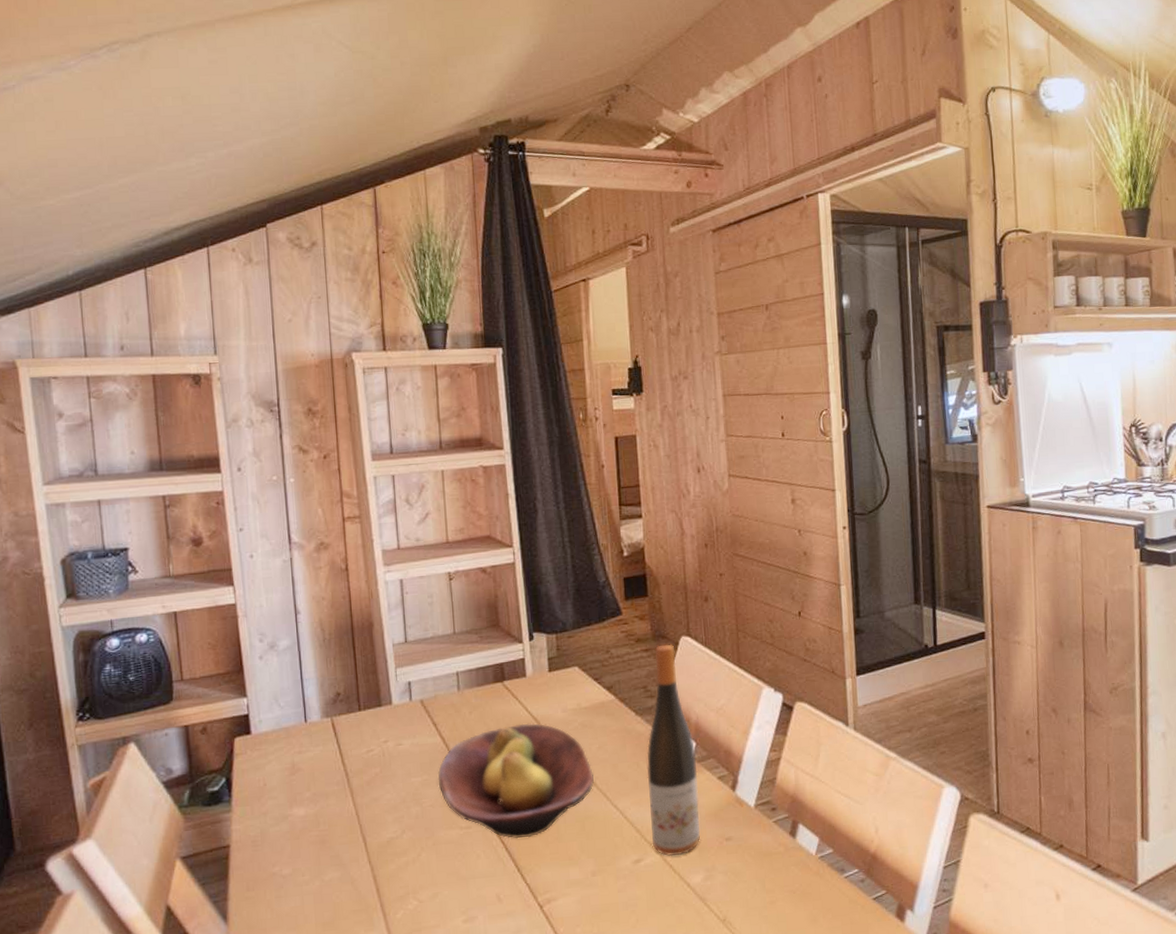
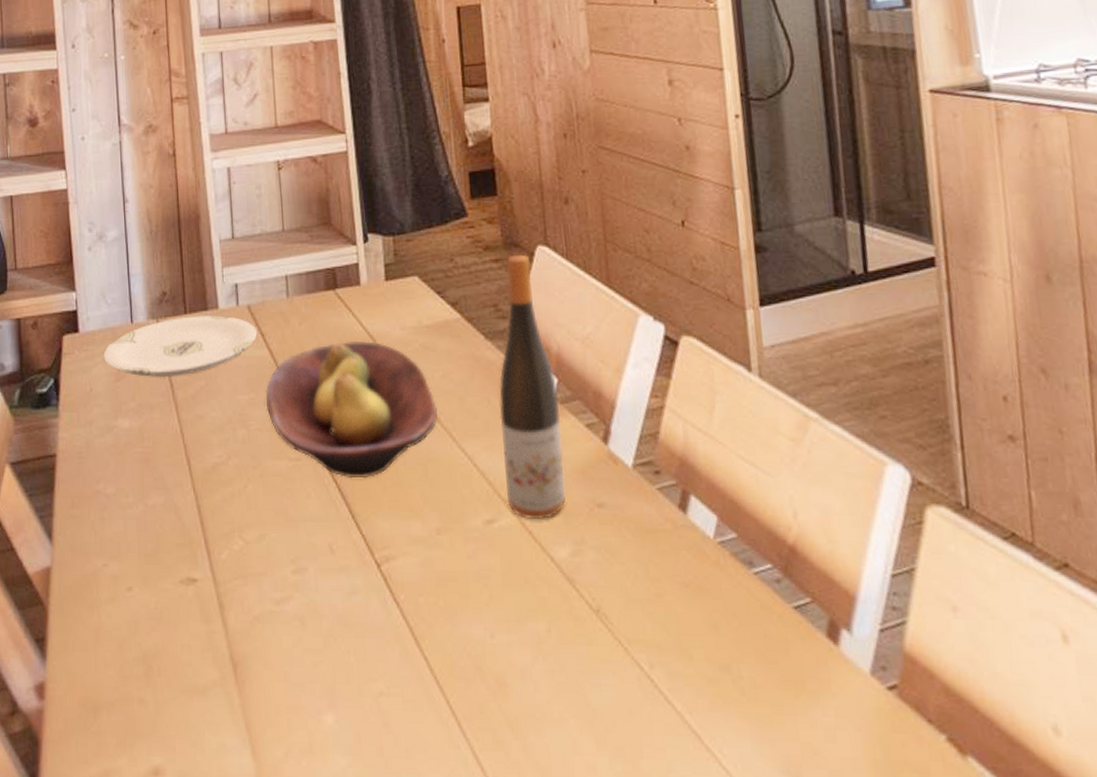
plate: none [277,710,430,769] -> present [103,315,258,378]

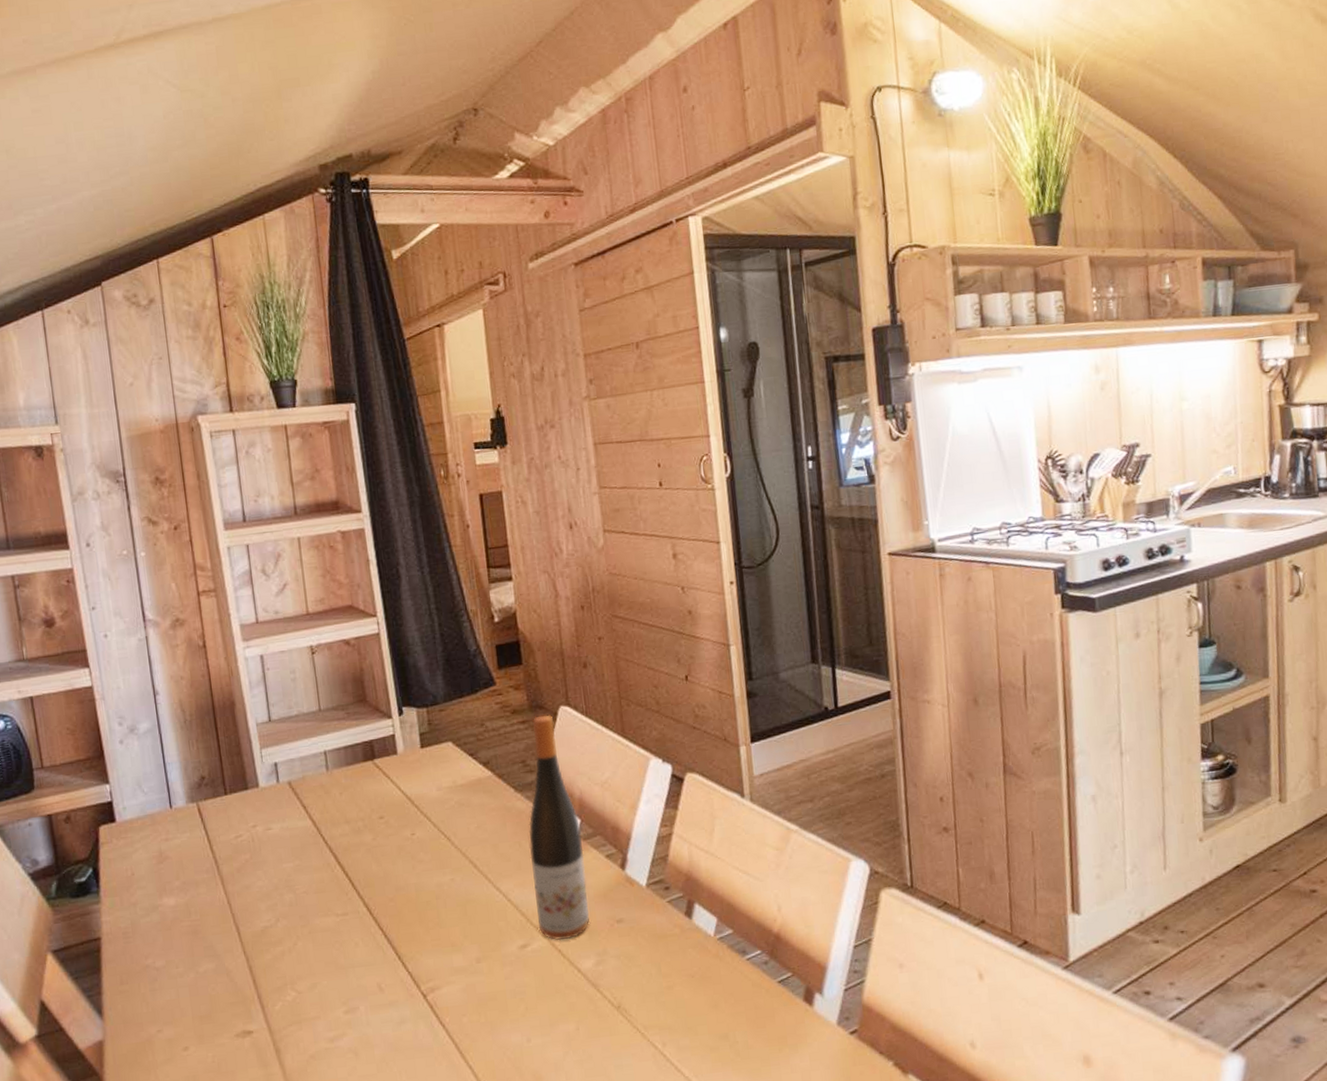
plate: present [103,315,258,378] -> none [143,793,300,857]
fruit bowl: present [265,340,439,479] -> none [309,803,475,925]

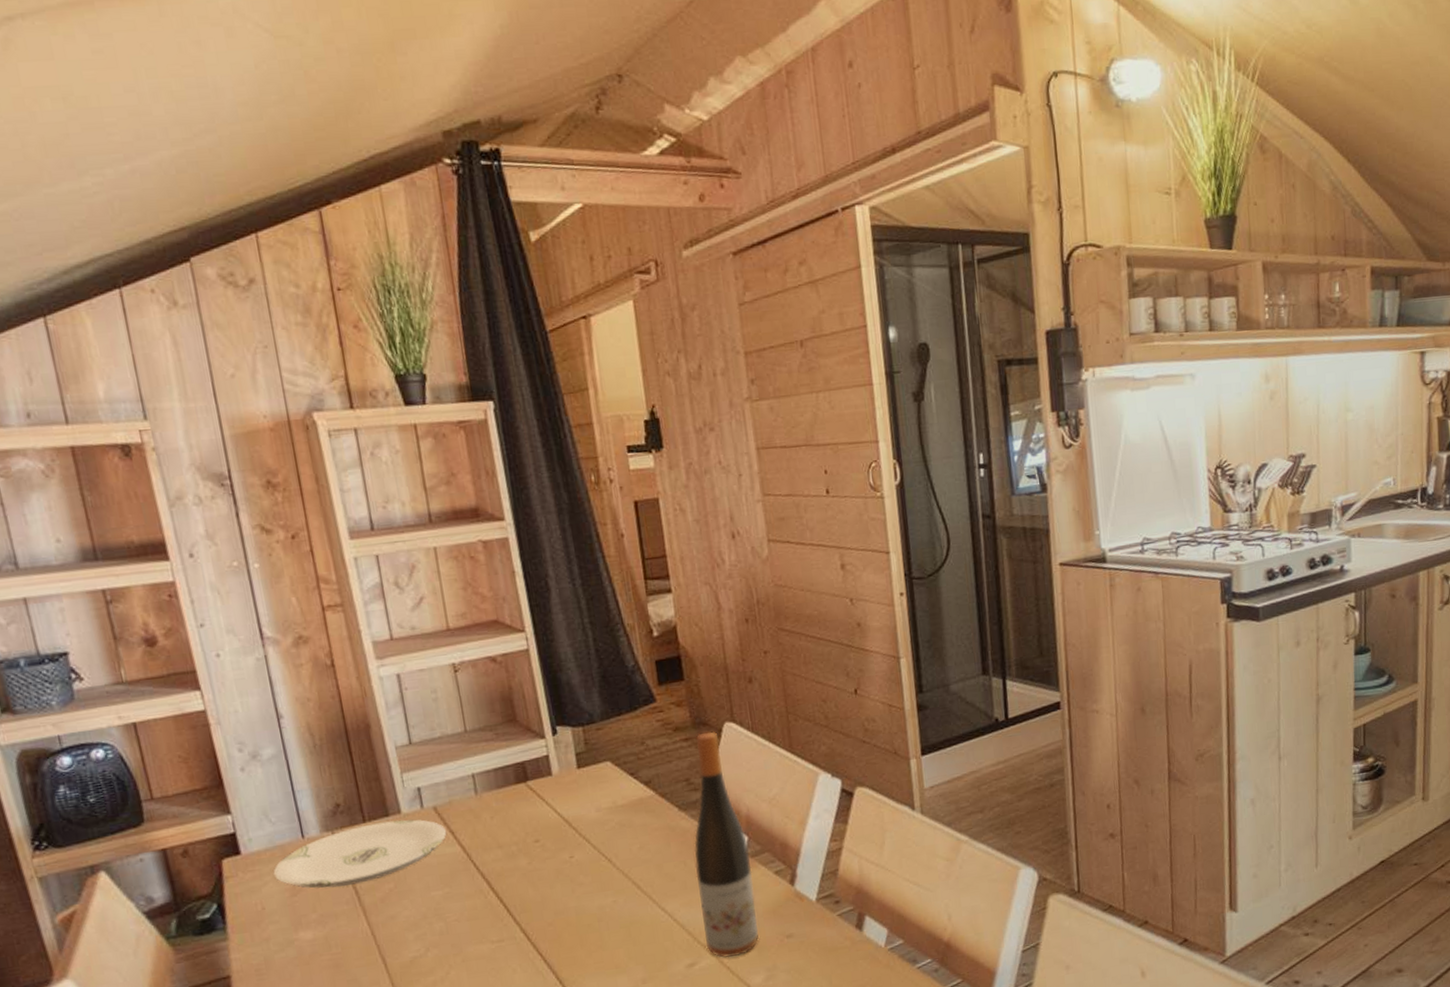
plate: none [143,793,300,857] -> present [273,819,447,888]

